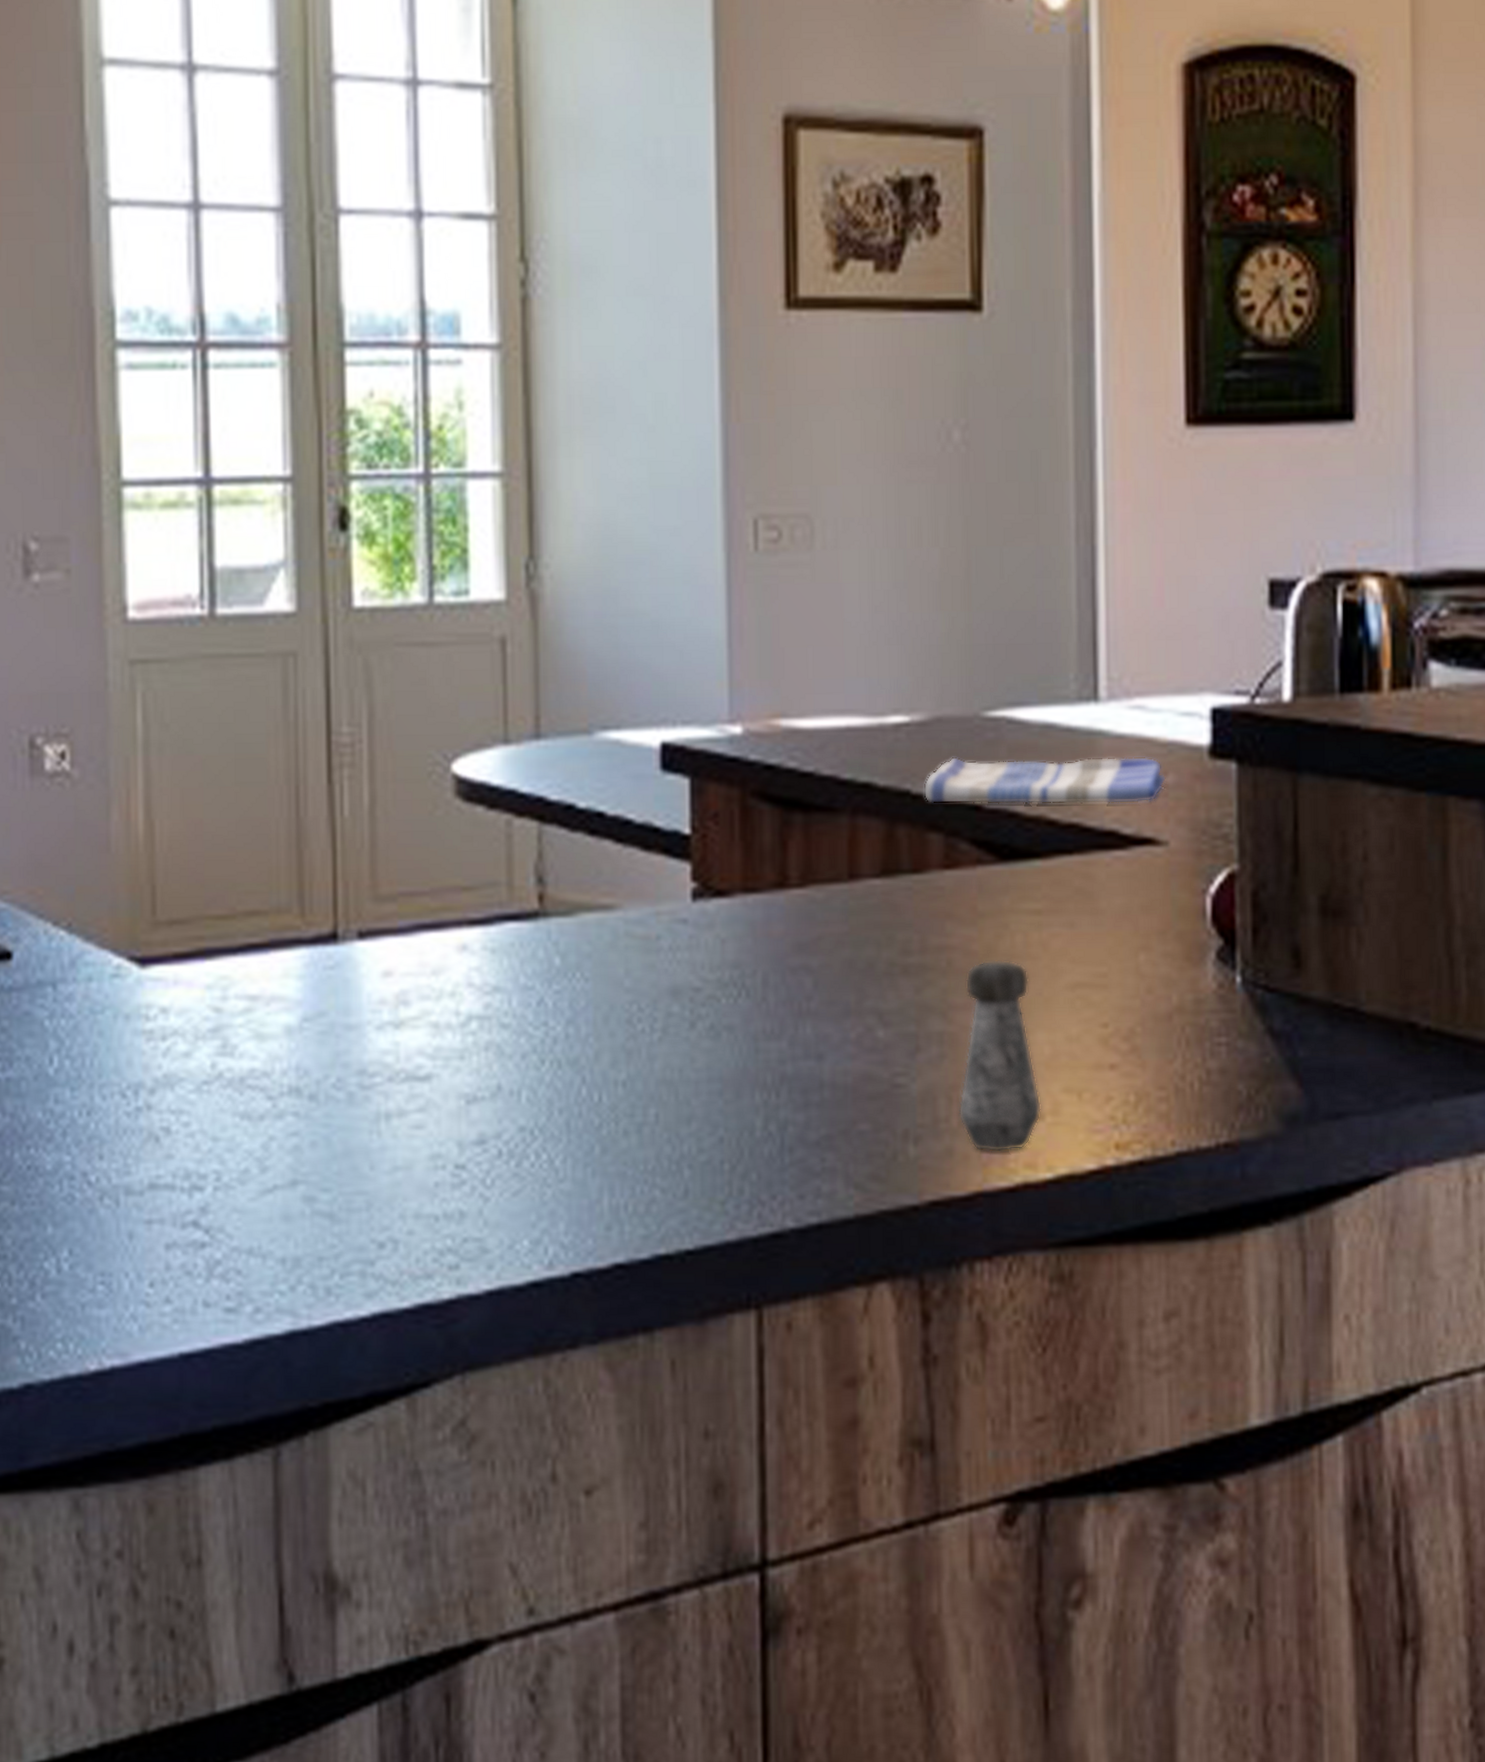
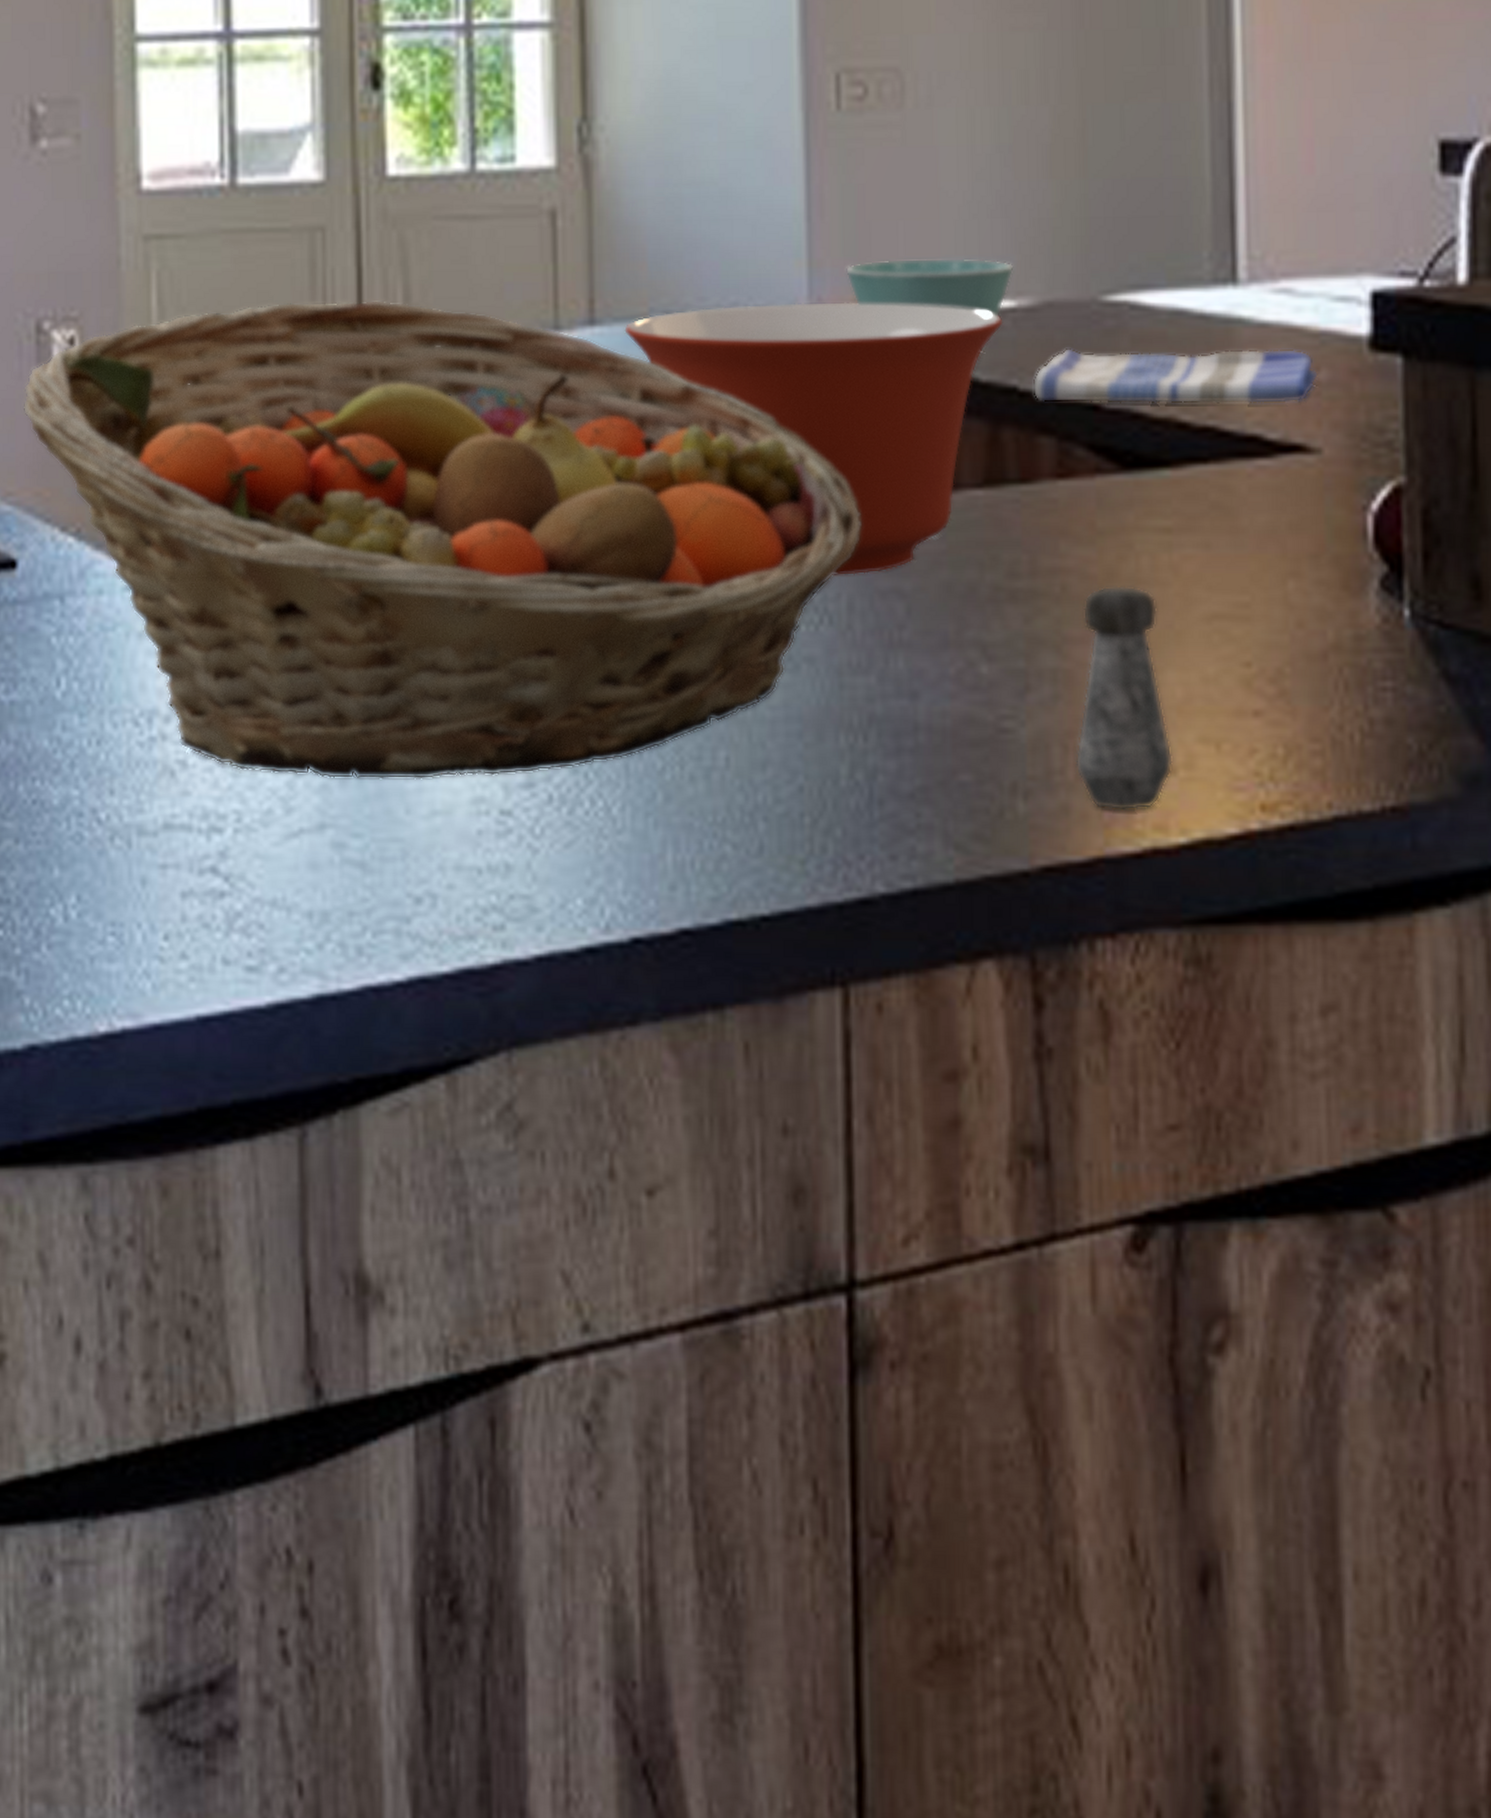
fruit basket: none [17,717,775,1141] -> present [23,299,862,780]
mixing bowl: none [566,718,899,956] -> present [624,302,1003,576]
bowl: none [761,679,908,729] -> present [845,257,1014,316]

